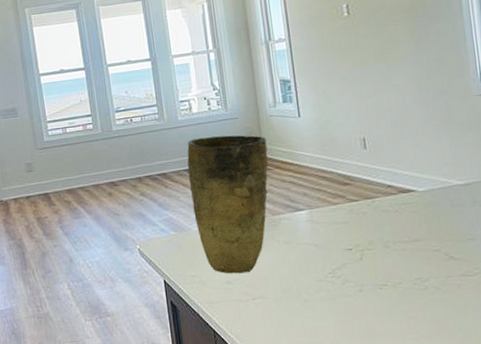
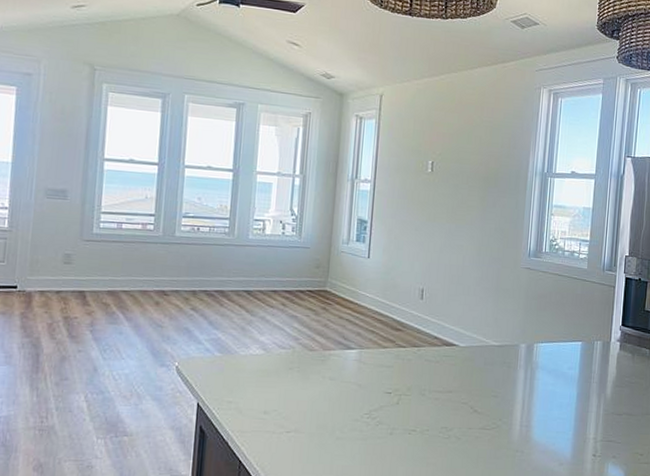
vase: present [187,135,268,274] -> none [244,260,333,405]

